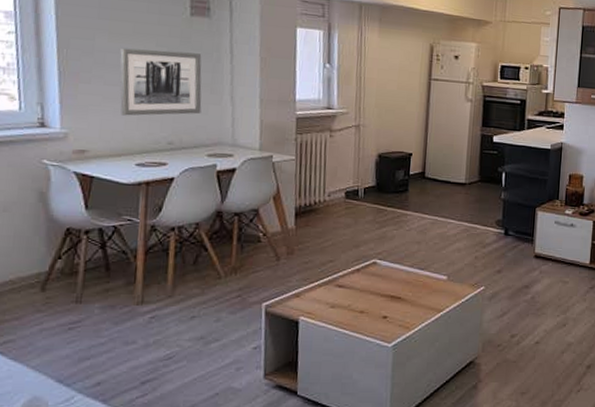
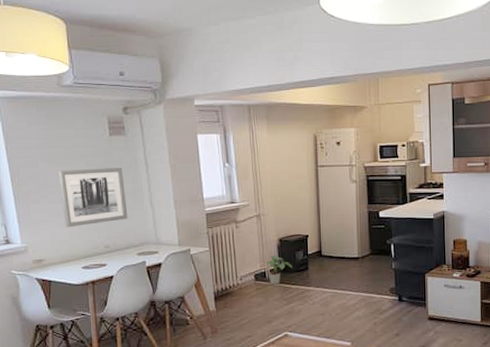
potted plant: none [361,172,391,205] -> present [266,255,293,285]

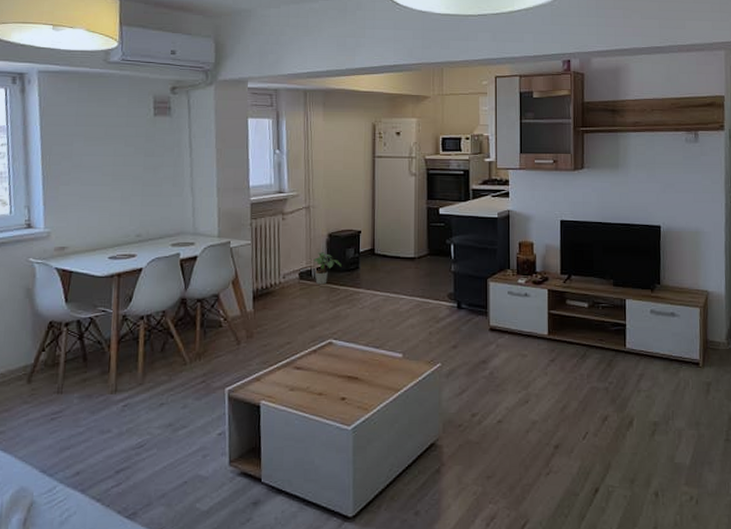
wall art: present [58,168,128,228] -> none [94,149,166,213]

